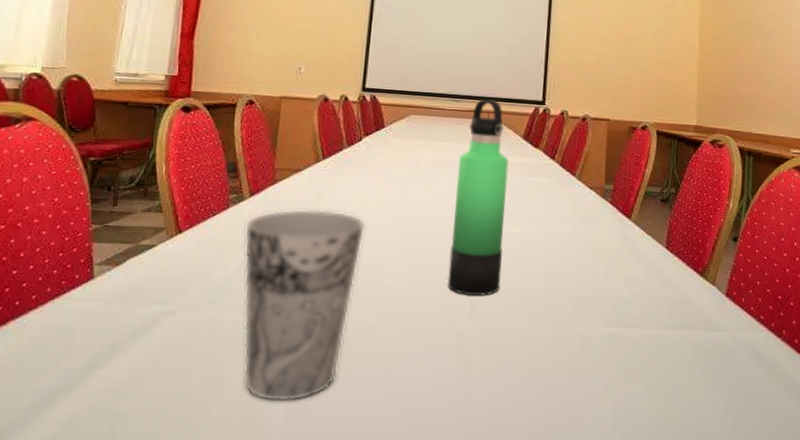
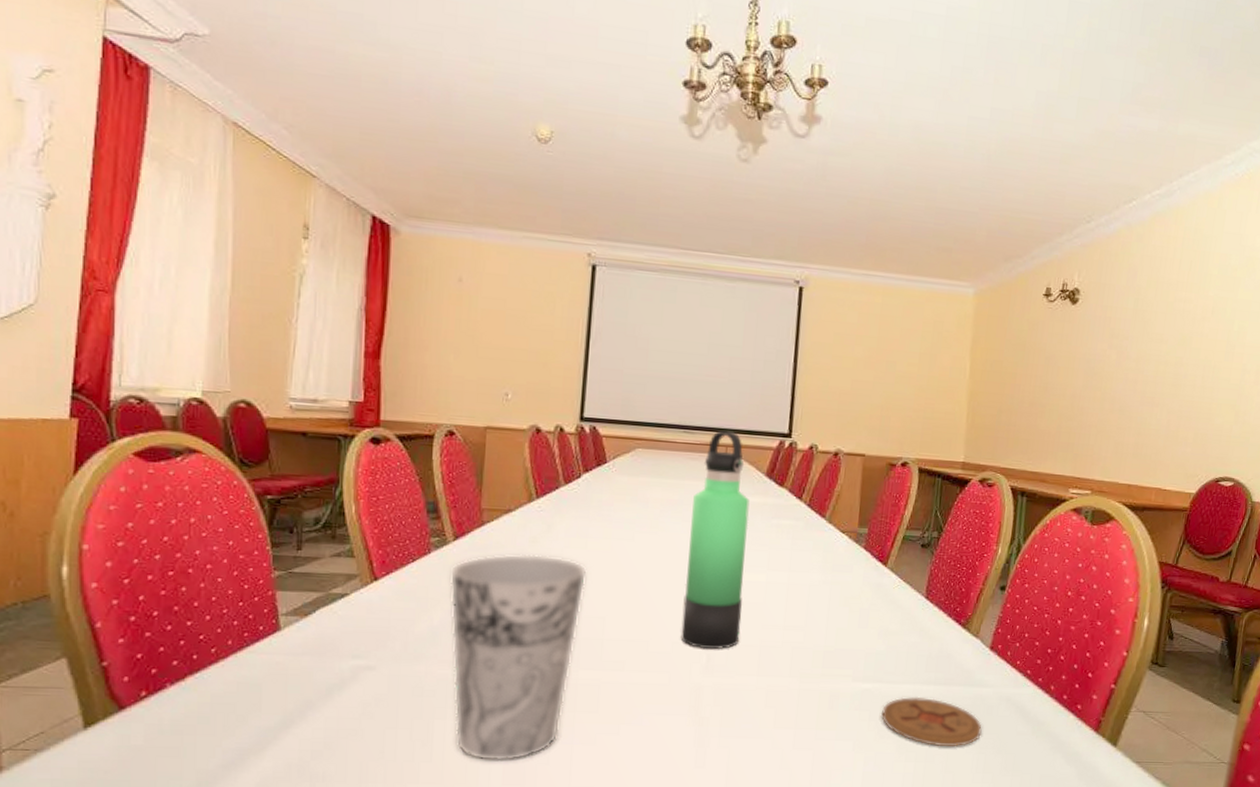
coaster: none [629,340,721,389] -> present [881,696,982,747]

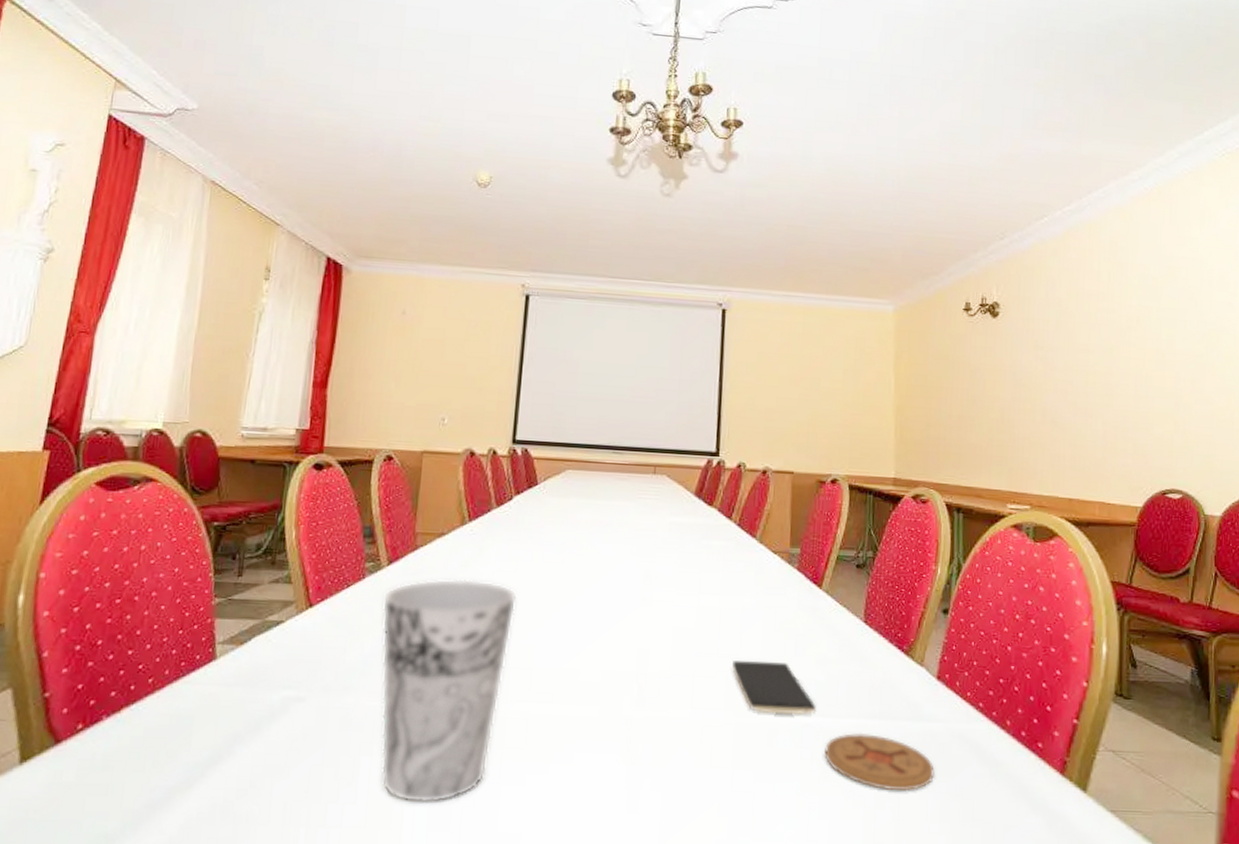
thermos bottle: present [680,430,750,649] -> none [611,450,679,679]
smartphone: none [798,632,876,682] -> present [732,660,816,715]

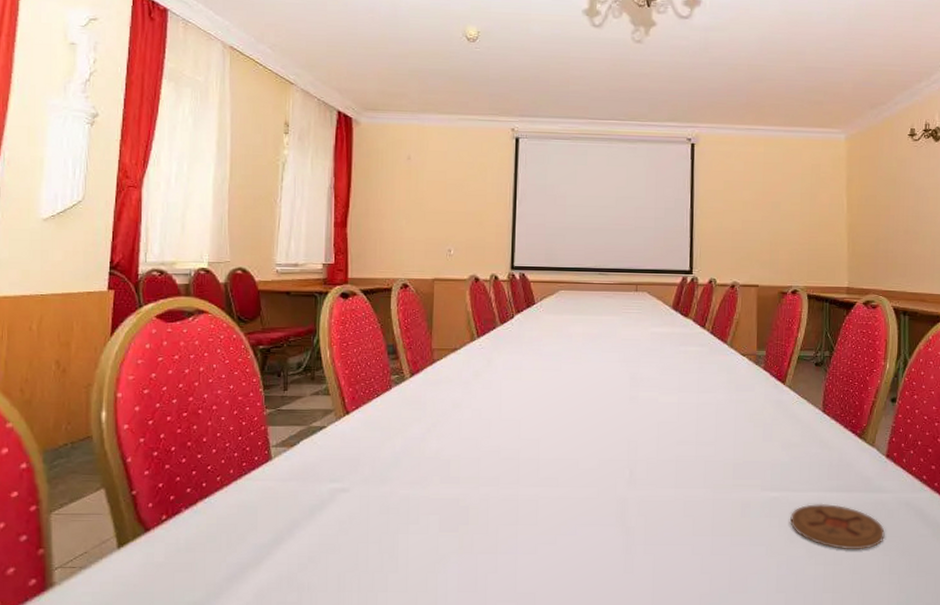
cup: present [380,578,517,804] -> none [408,386,523,571]
smartphone: present [732,660,816,715] -> none [709,446,782,491]

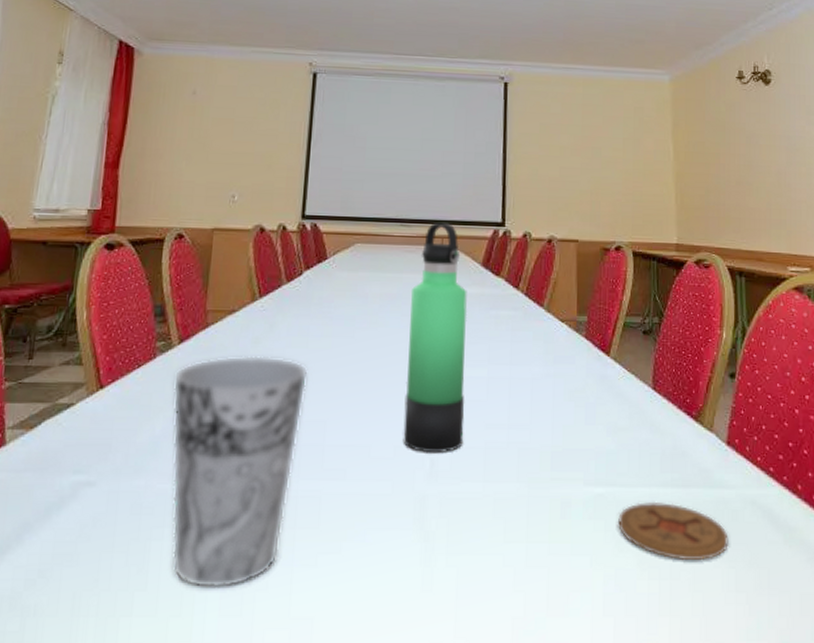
cup: none [408,386,523,571] -> present [171,355,308,589]
thermos bottle: none [606,270,660,465] -> present [403,222,468,453]

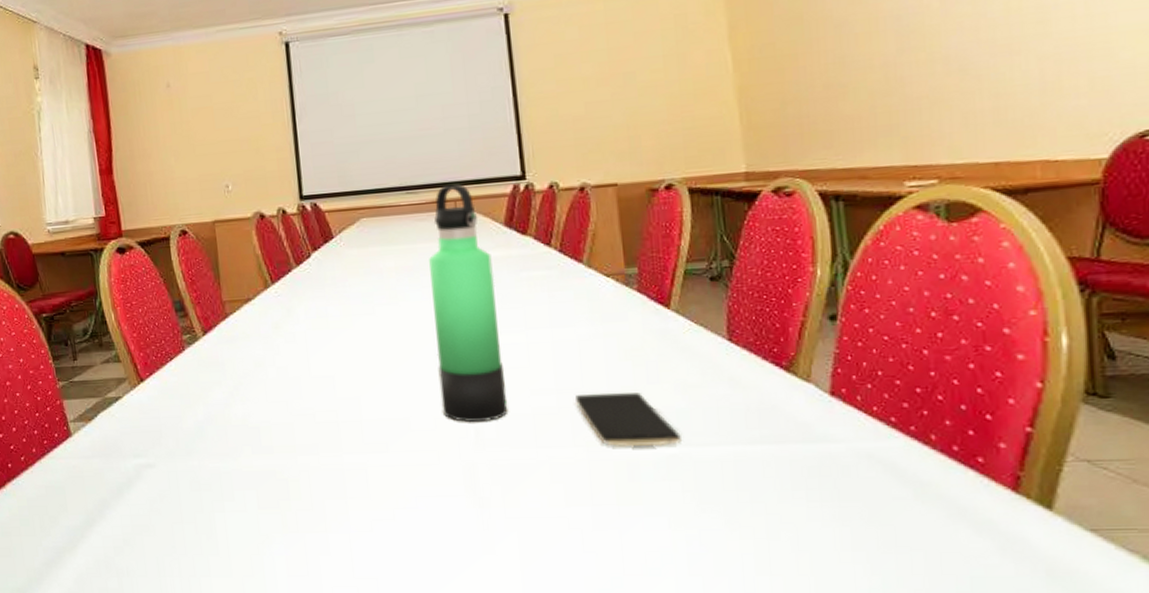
cup: present [171,355,308,589] -> none [204,339,335,553]
smartphone: none [524,430,608,486] -> present [575,392,681,447]
coaster: present [618,501,728,561] -> none [697,459,840,520]

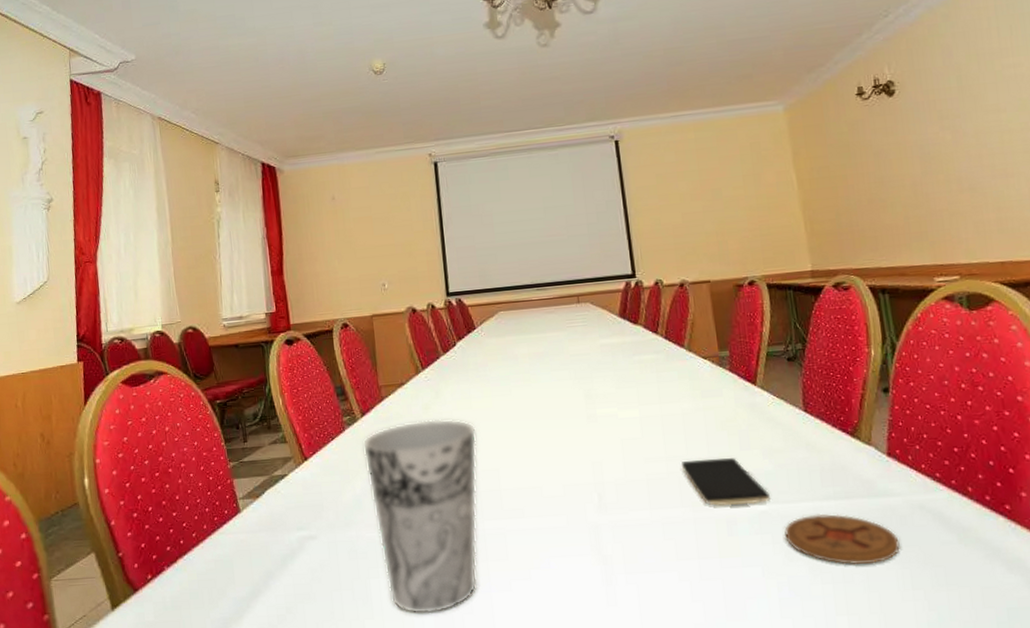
cup: none [204,339,335,553] -> present [362,418,478,615]
thermos bottle: present [429,183,508,423] -> none [557,281,626,489]
coaster: none [697,459,840,520] -> present [784,514,900,565]

